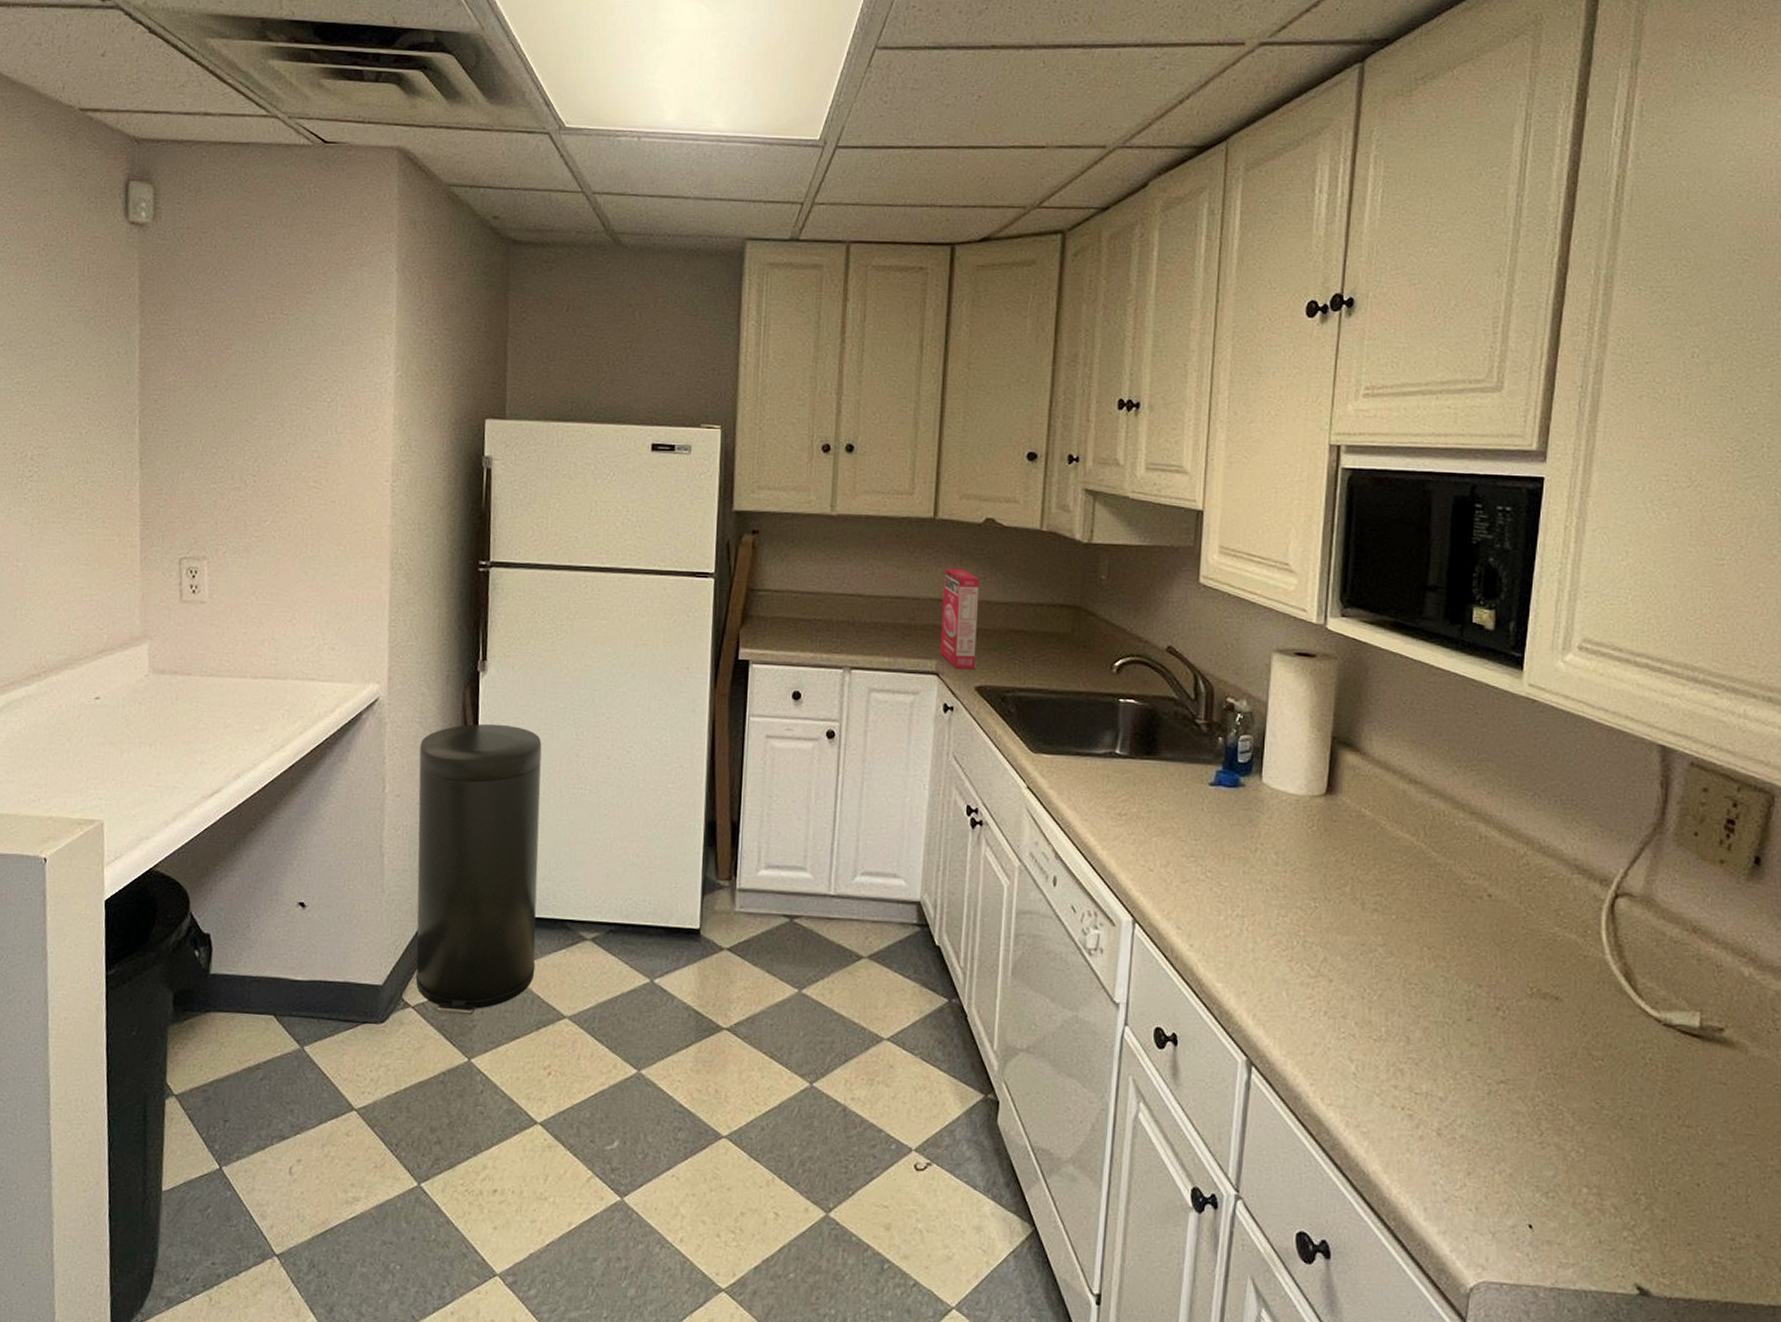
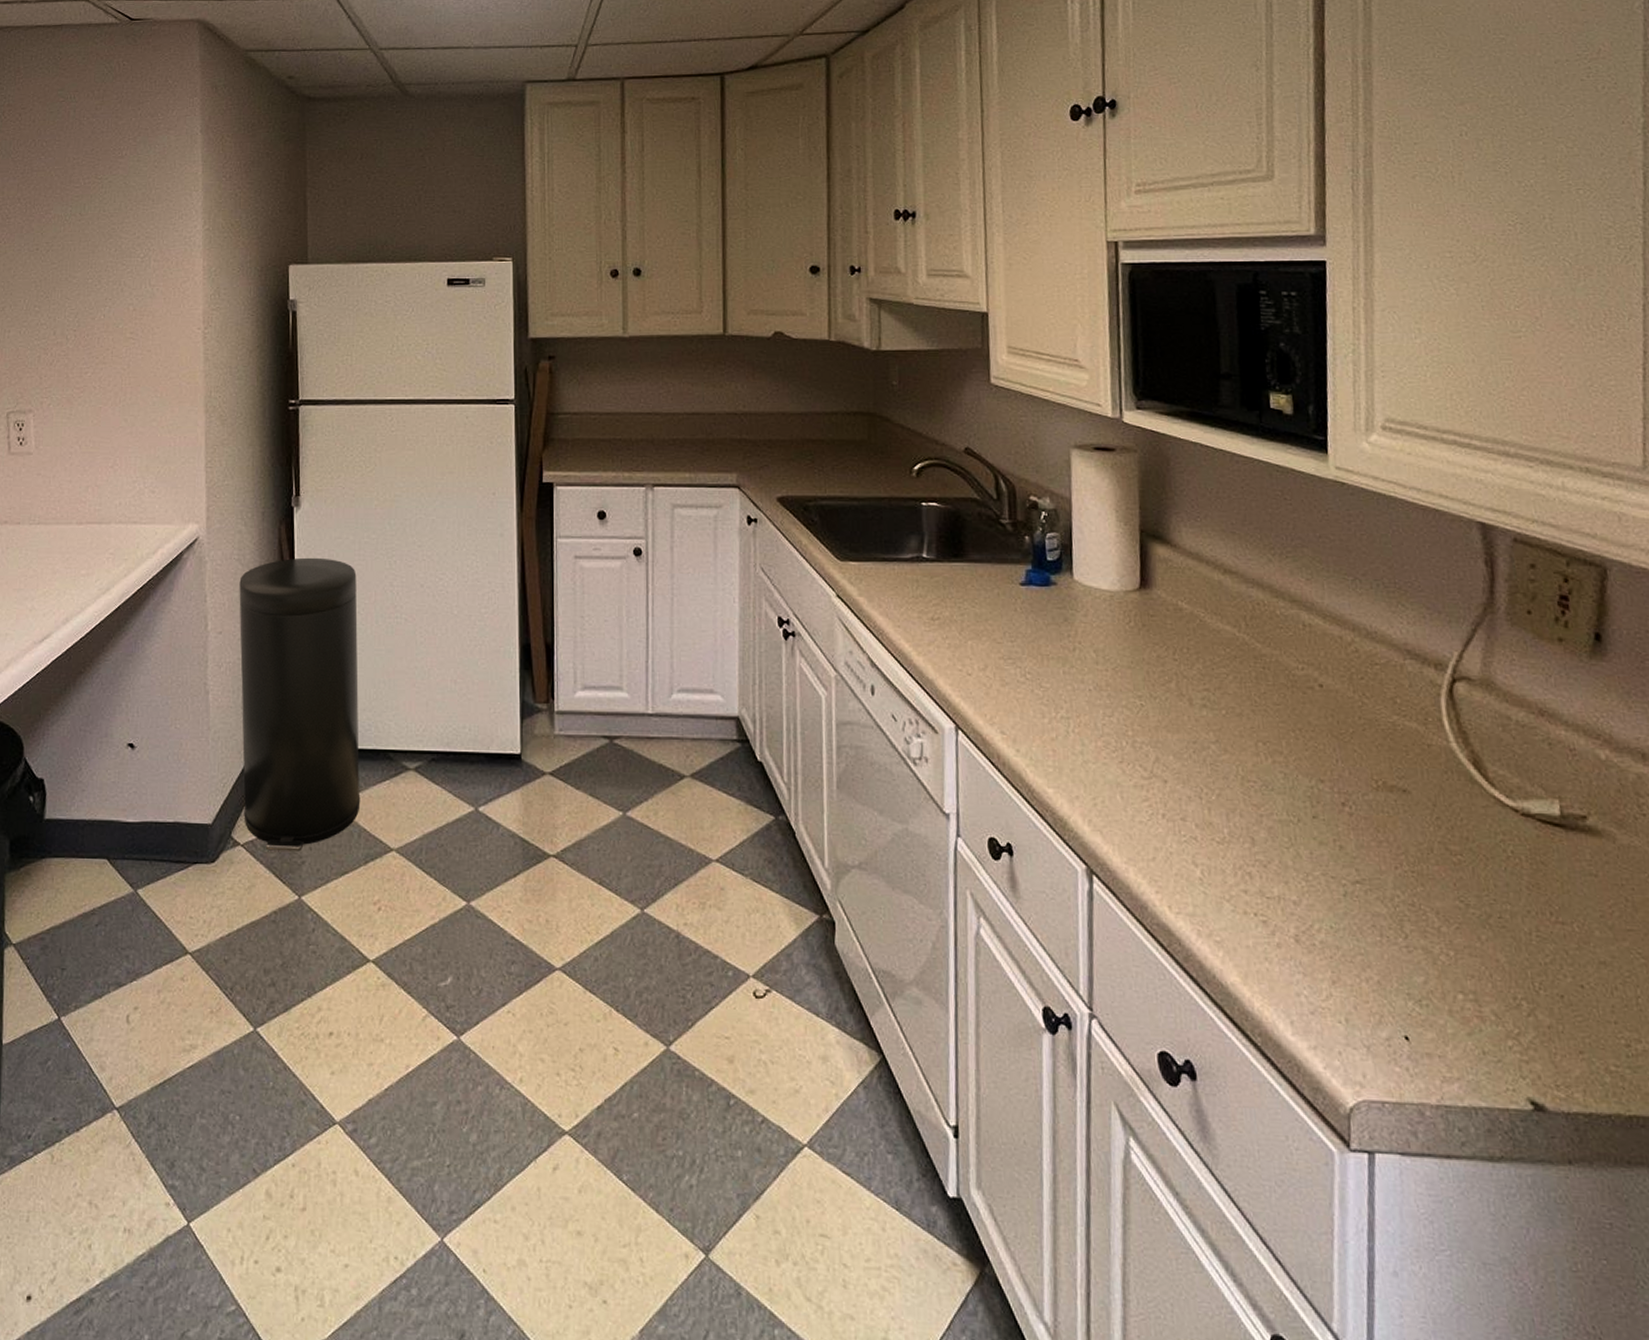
cereal box: present [940,568,980,670] -> none [737,382,776,481]

